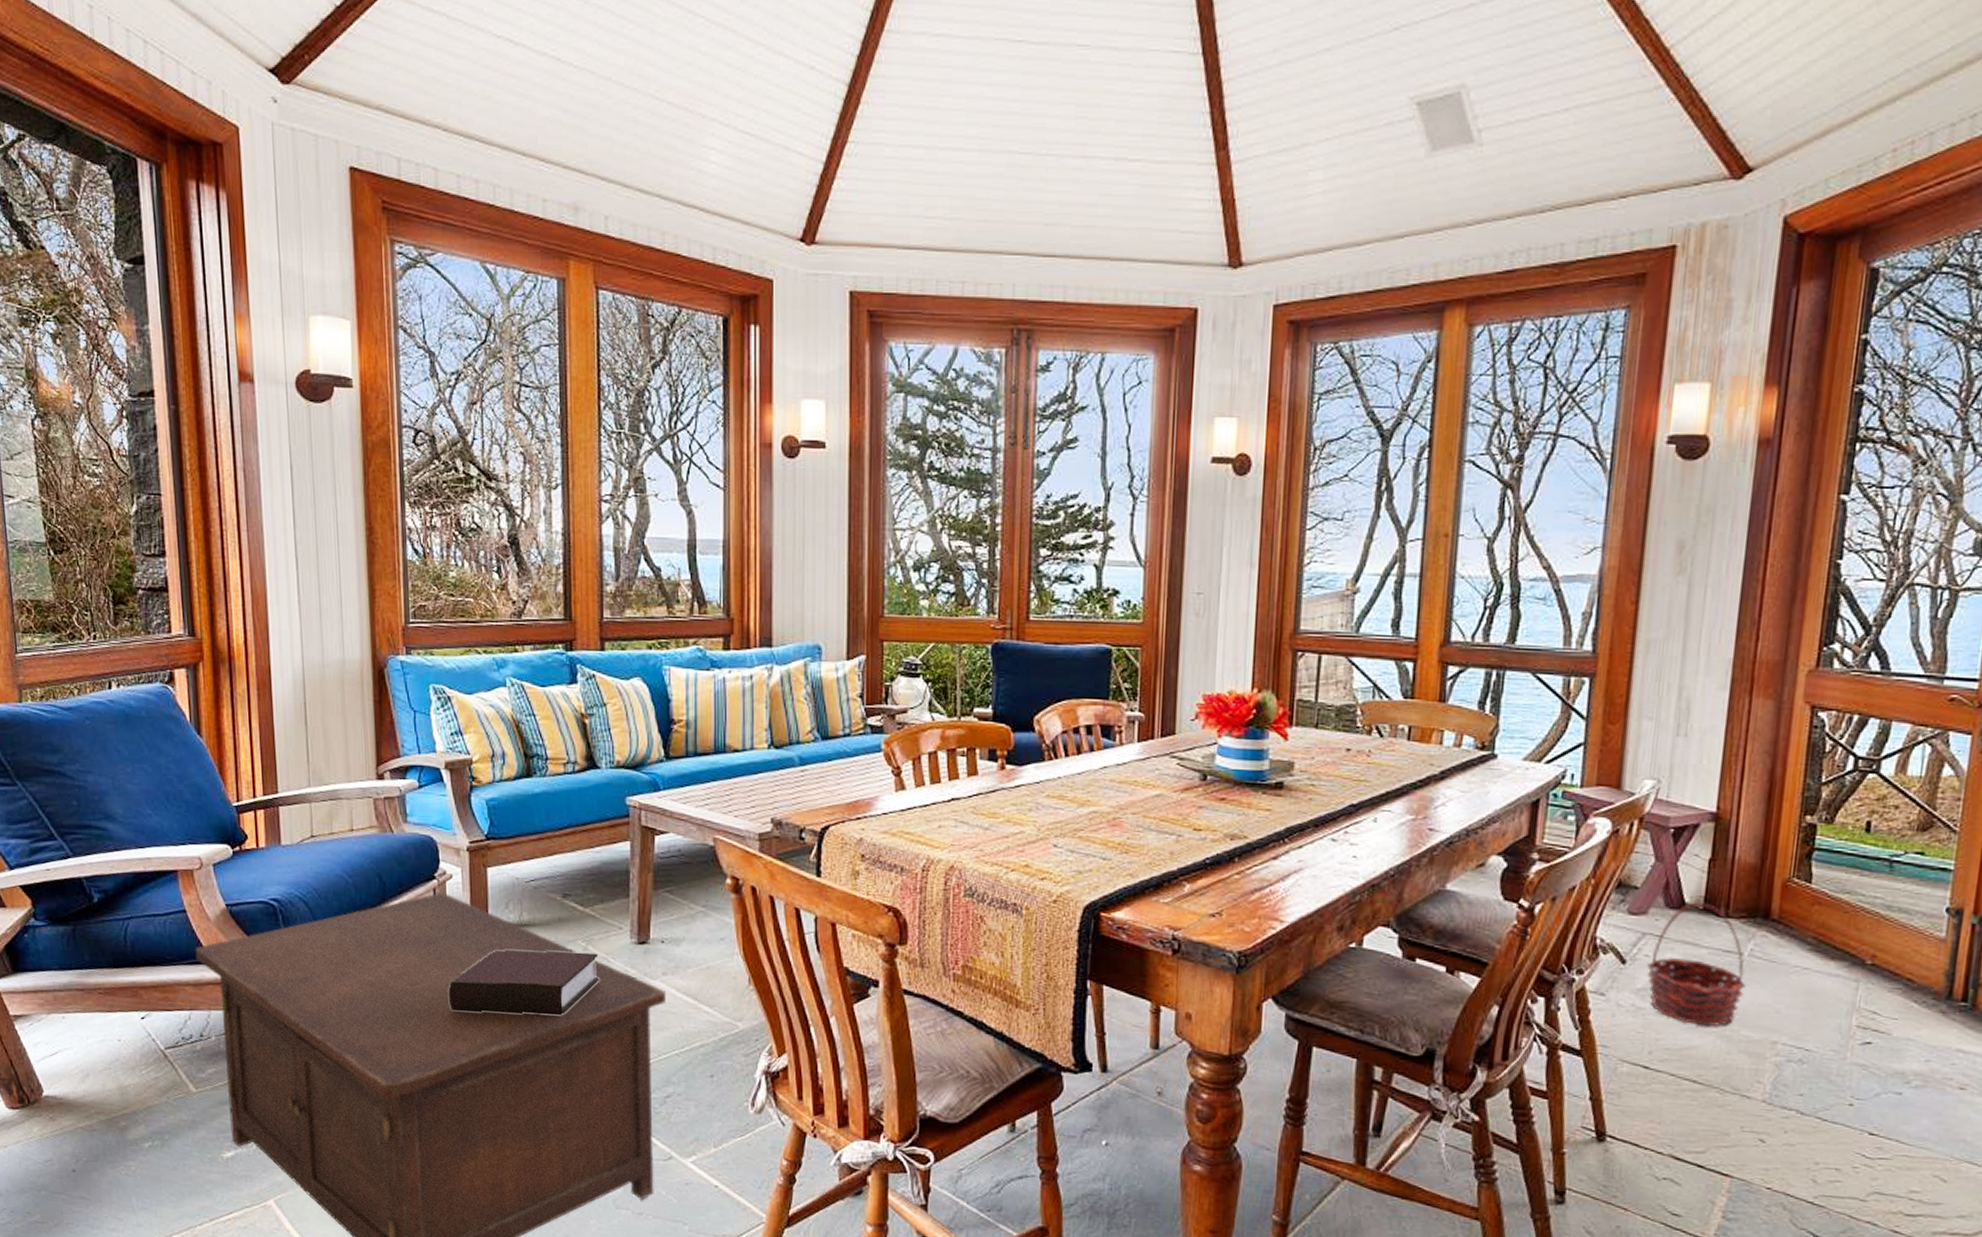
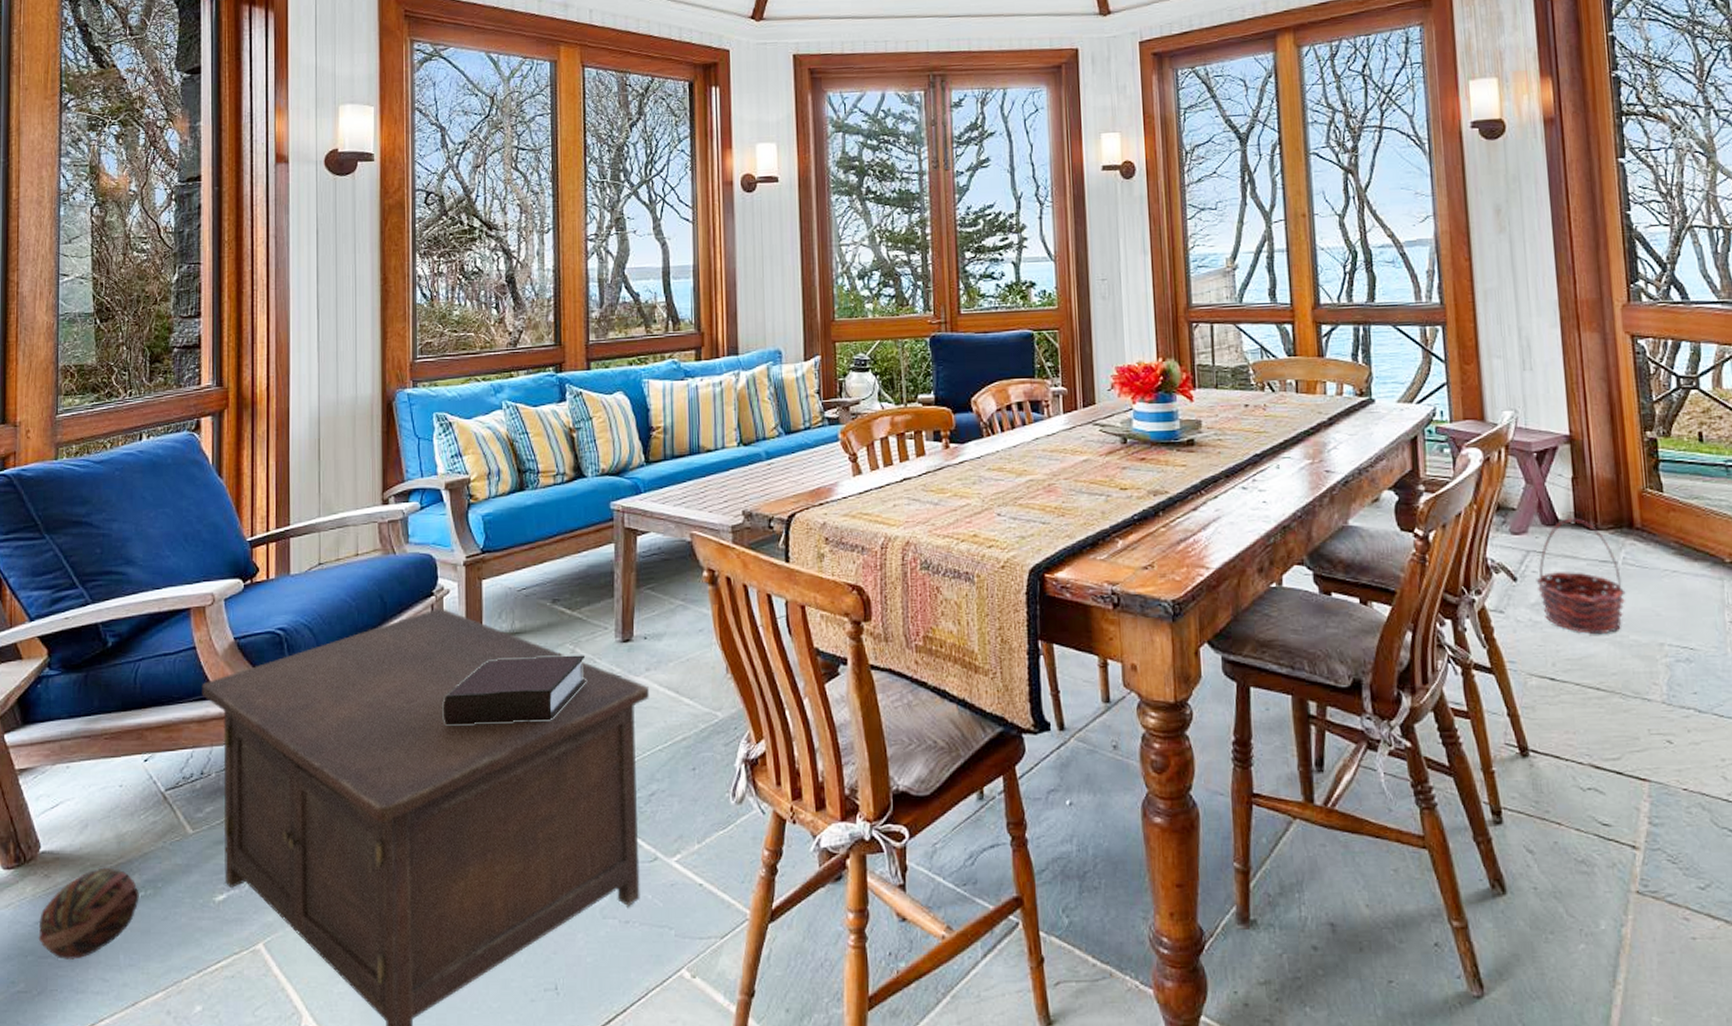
decorative ball: none [49,1116,147,1198] -> present [38,867,139,959]

